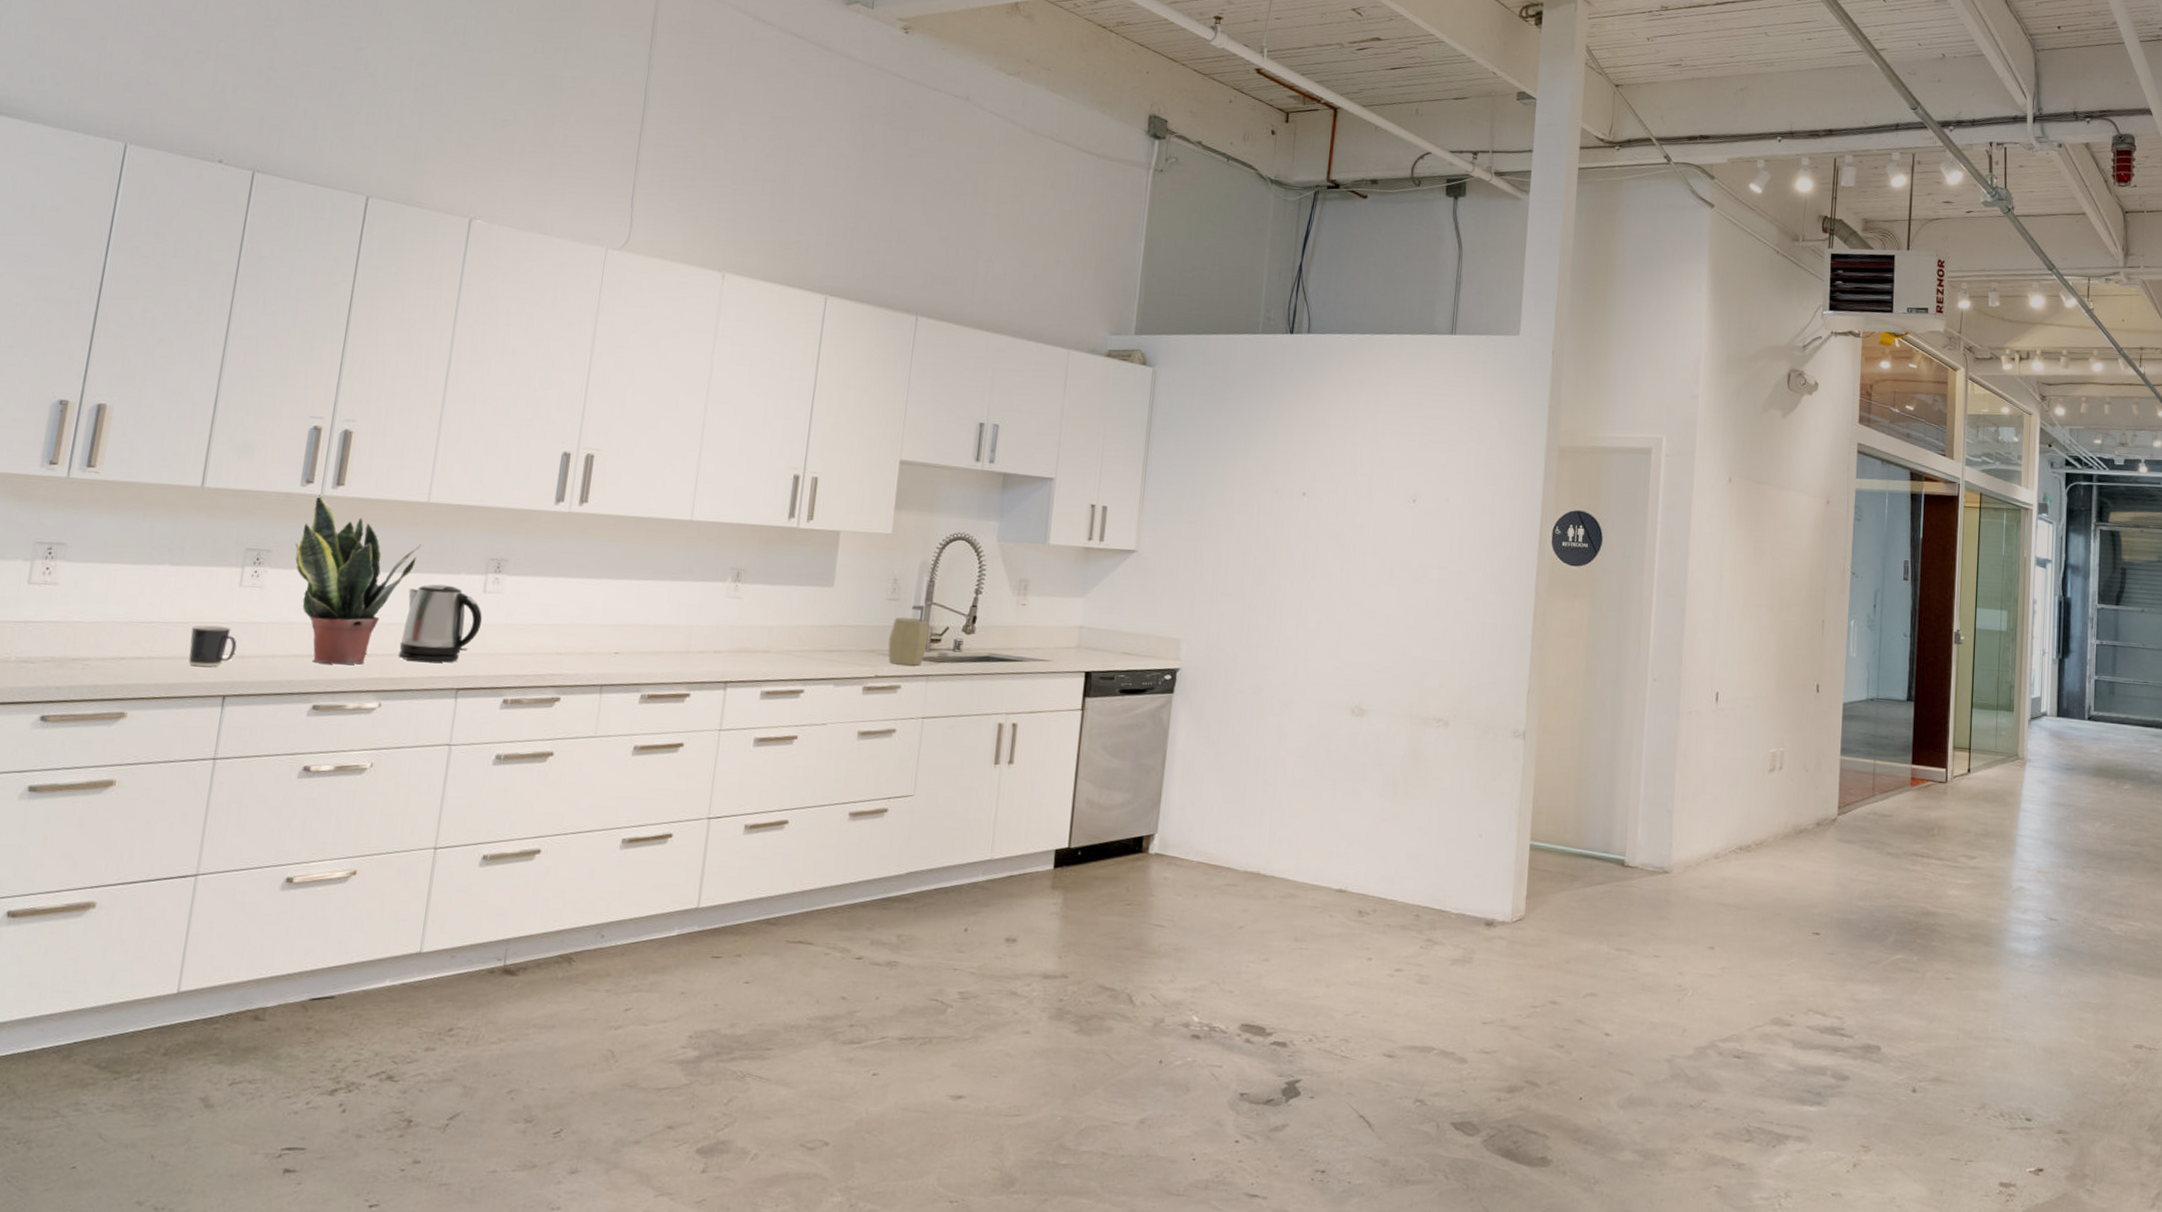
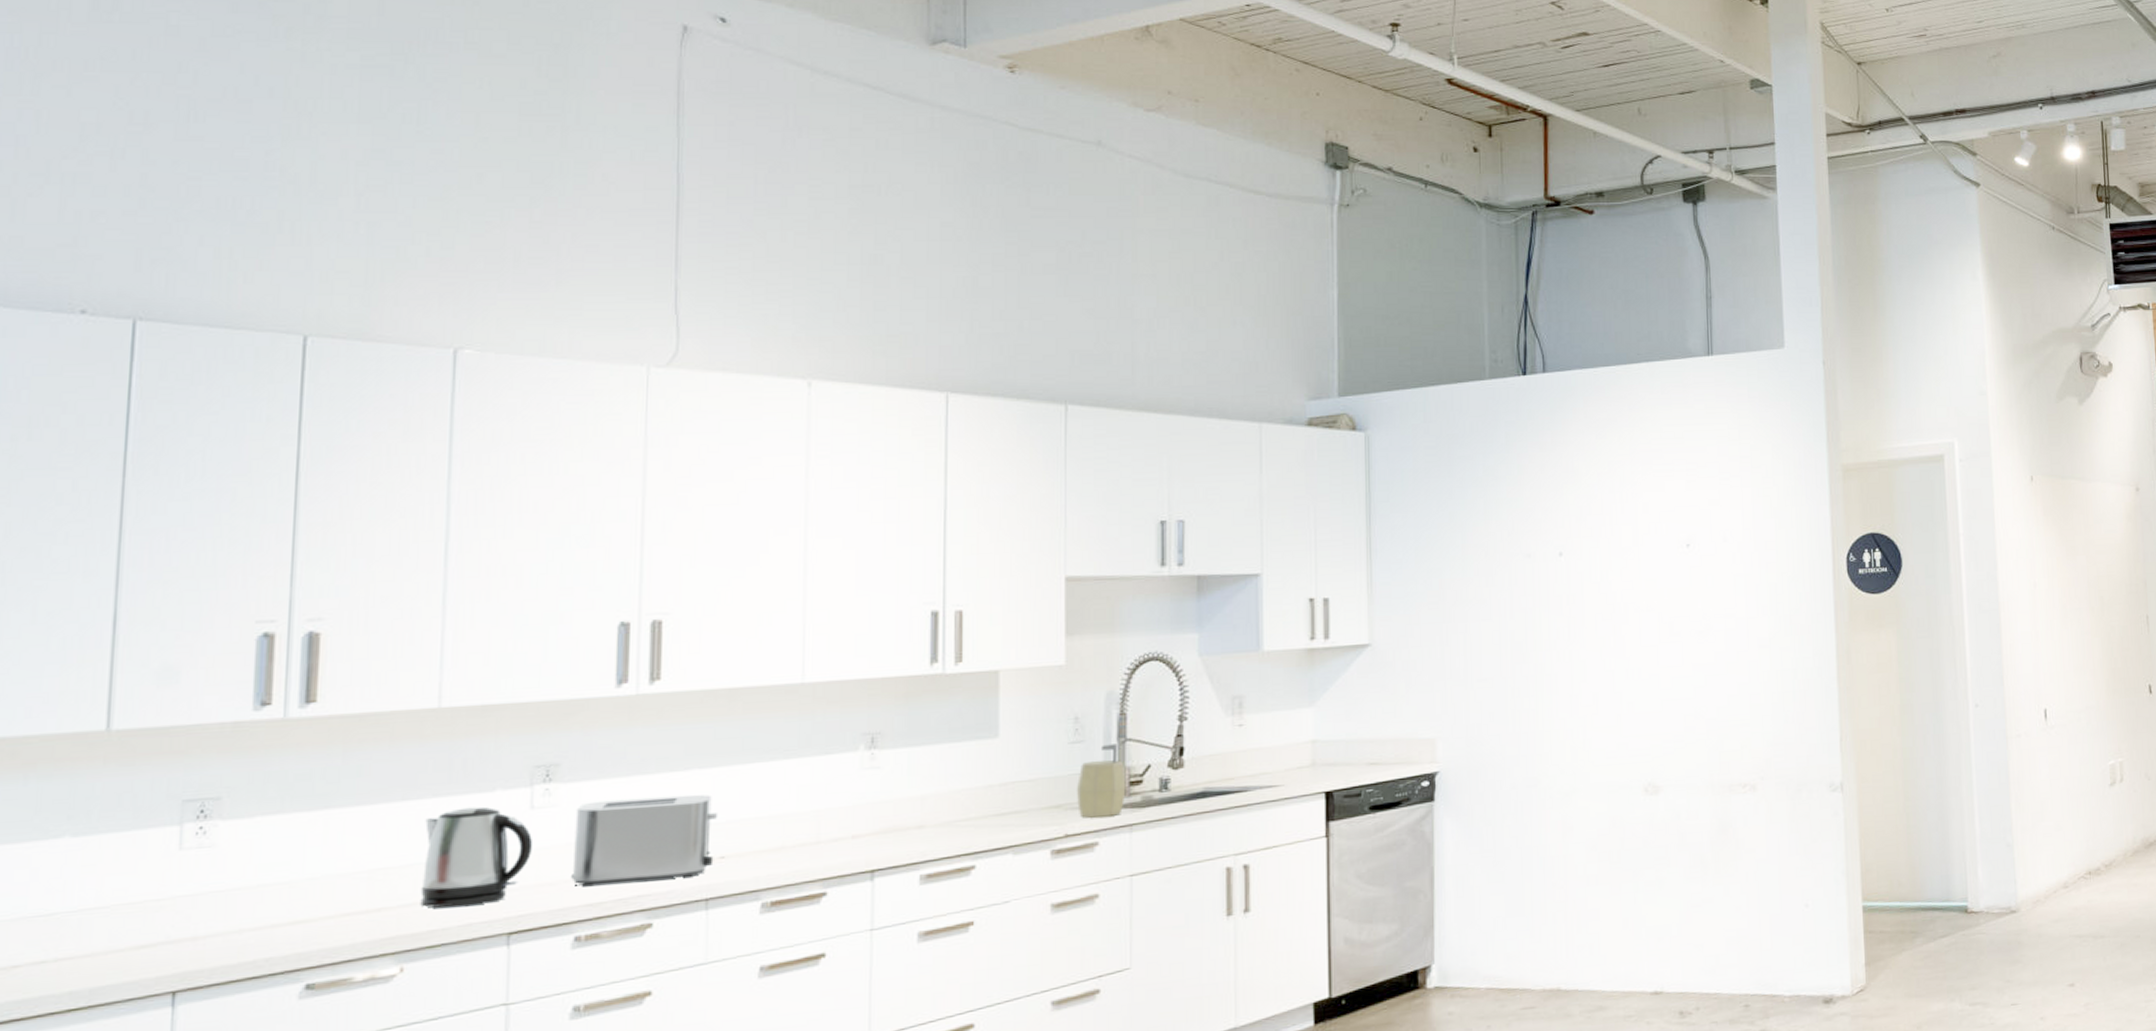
mug: present [188,625,237,667] -> none [114,903,185,961]
potted plant: present [295,495,422,665] -> none [254,719,437,931]
toaster: none [505,593,618,665] -> present [570,794,719,887]

